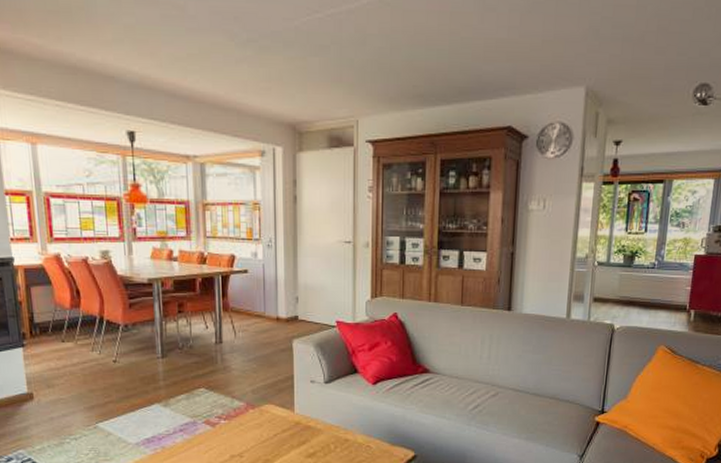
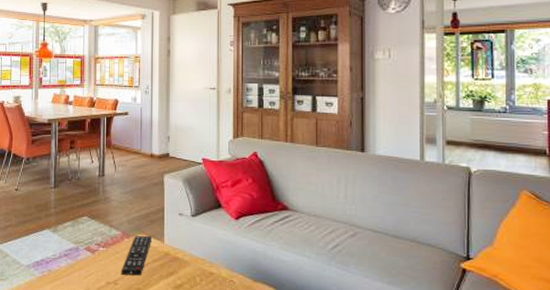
remote control: none [246,405,281,447] -> present [121,235,153,276]

